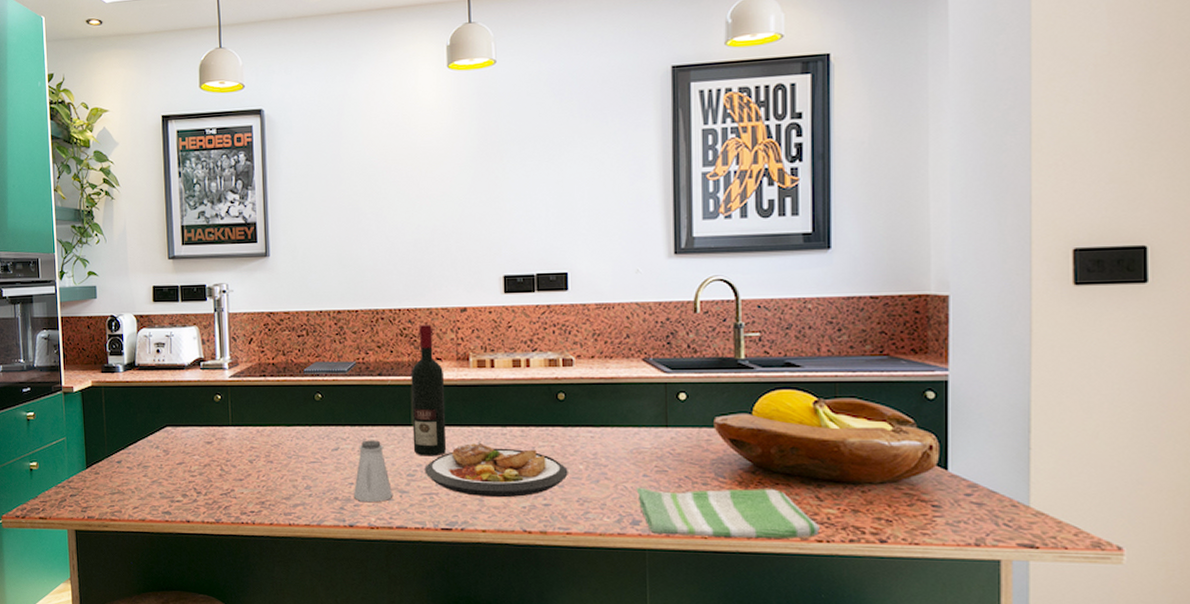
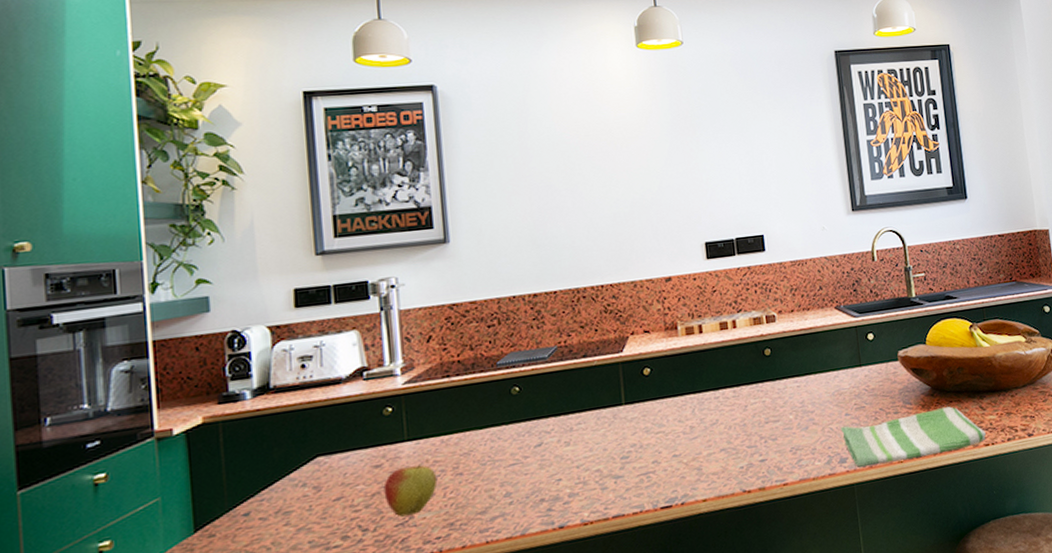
apple: none [213,444,253,488] -> present [383,459,438,517]
saltshaker: present [353,440,393,503] -> none [561,426,607,498]
wine bottle: present [411,325,447,456] -> none [618,298,661,435]
plate: present [424,442,568,498] -> none [639,407,780,467]

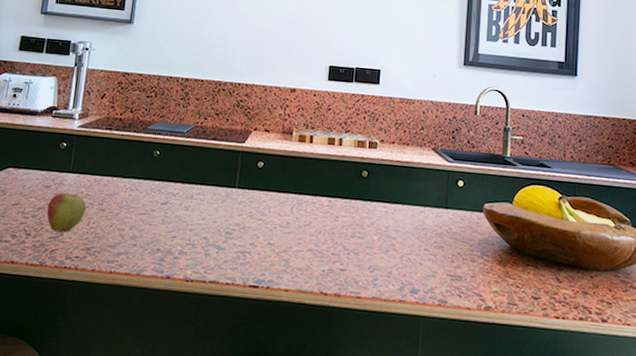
dish towel: present [840,406,986,467] -> none [417,259,558,314]

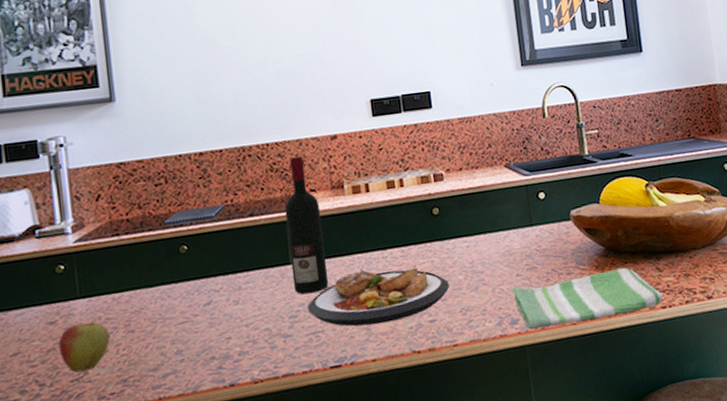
wine bottle: none [234,99,270,218] -> present [284,156,329,295]
plate: none [241,208,364,261] -> present [307,267,450,327]
dish towel: none [417,259,558,314] -> present [511,268,663,329]

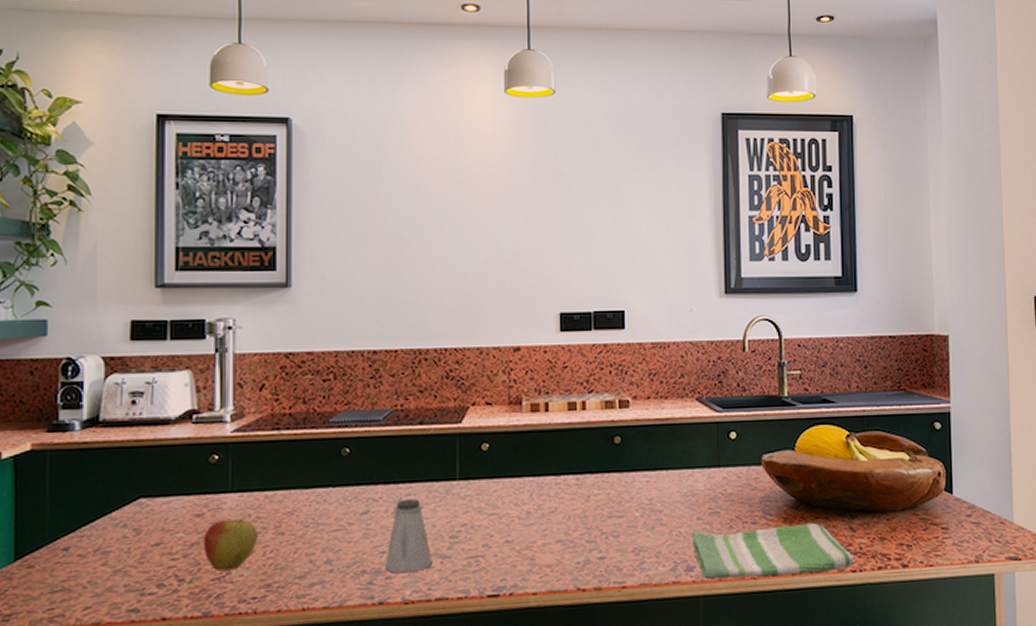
saltshaker: none [231,285,277,356] -> present [384,499,433,574]
wine bottle: present [284,156,329,295] -> none [457,366,496,514]
plate: present [307,267,450,327] -> none [470,494,624,555]

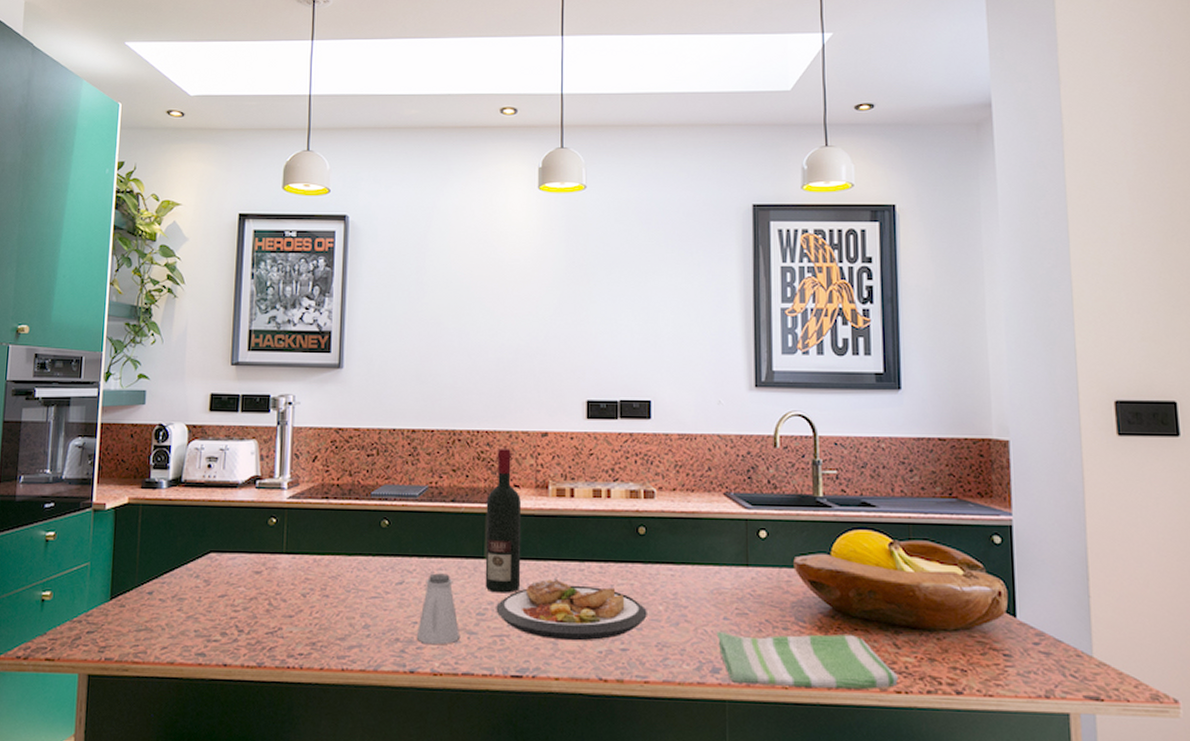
apple: present [203,514,258,571] -> none [260,575,307,626]
wine bottle: none [457,366,496,514] -> present [485,449,522,593]
plate: none [470,494,624,555] -> present [496,578,647,641]

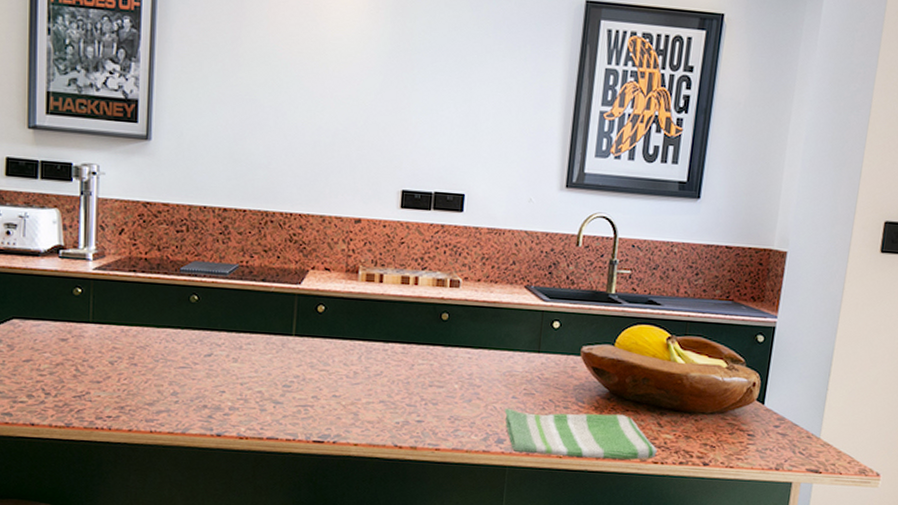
saltshaker: present [416,573,461,645] -> none [223,347,267,413]
wine bottle: present [485,449,522,593] -> none [292,232,331,368]
plate: present [496,578,647,641] -> none [301,356,444,413]

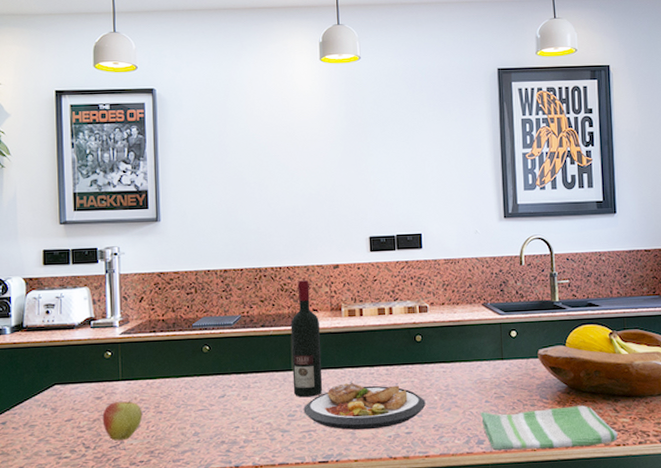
apple: none [67,344,114,391] -> present [102,397,143,441]
wine bottle: none [292,232,331,368] -> present [290,280,323,398]
plate: none [301,356,444,413] -> present [303,382,426,430]

